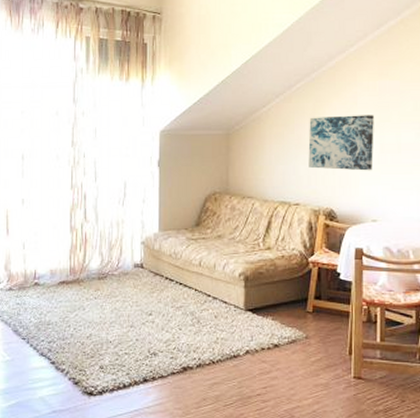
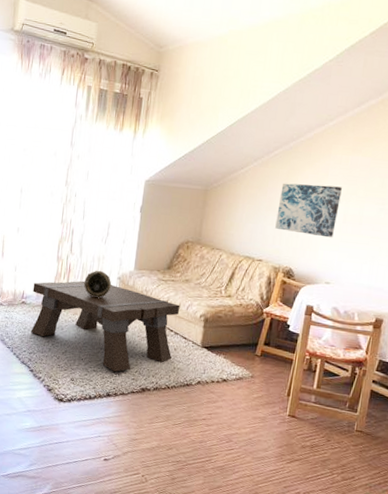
coffee table: none [46,251,216,351] -> present [31,280,180,372]
decorative bowl: none [104,236,135,269] -> present [84,270,112,299]

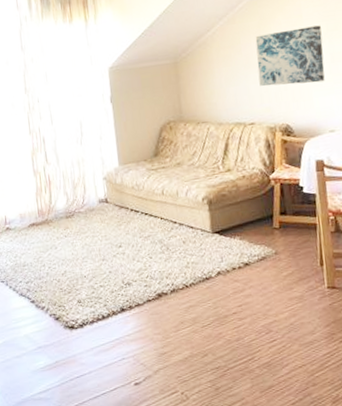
coffee table: present [31,280,180,372] -> none [14,186,183,282]
decorative bowl: present [84,270,112,299] -> none [68,174,99,206]

